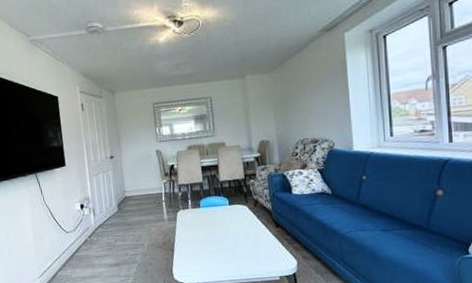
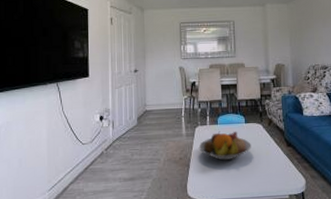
fruit bowl: none [181,214,237,244] -> present [198,131,251,161]

